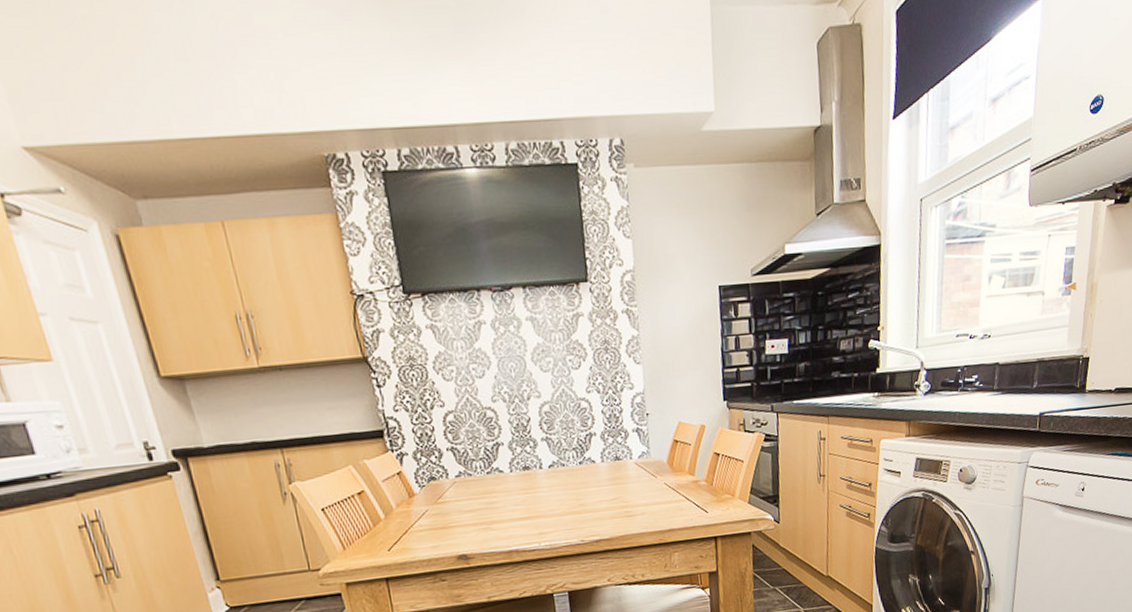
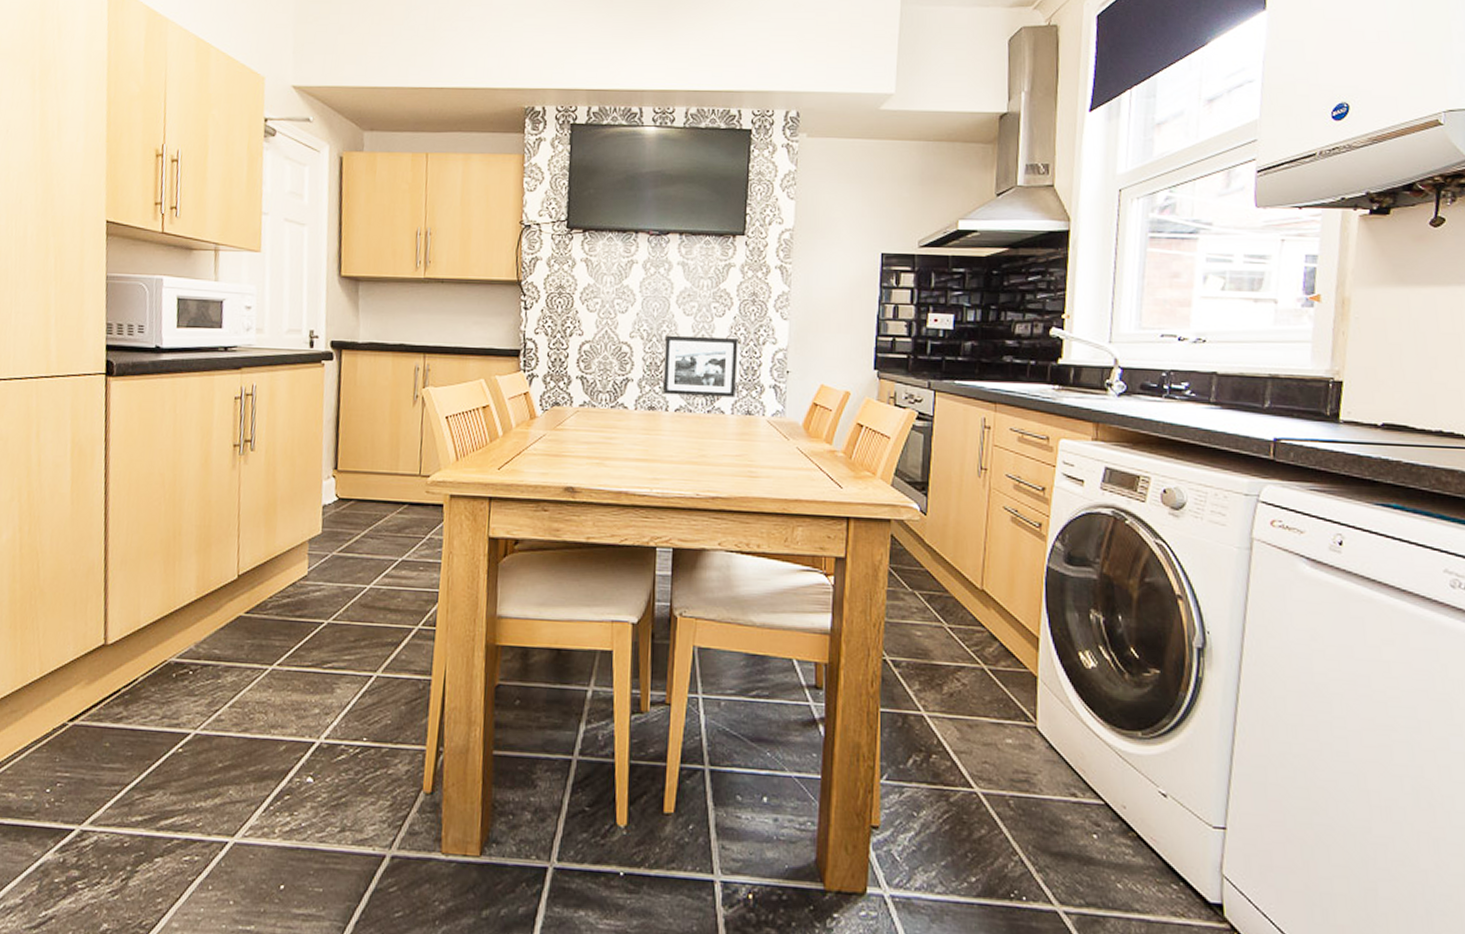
picture frame: none [527,389,603,453] -> present [663,335,738,398]

